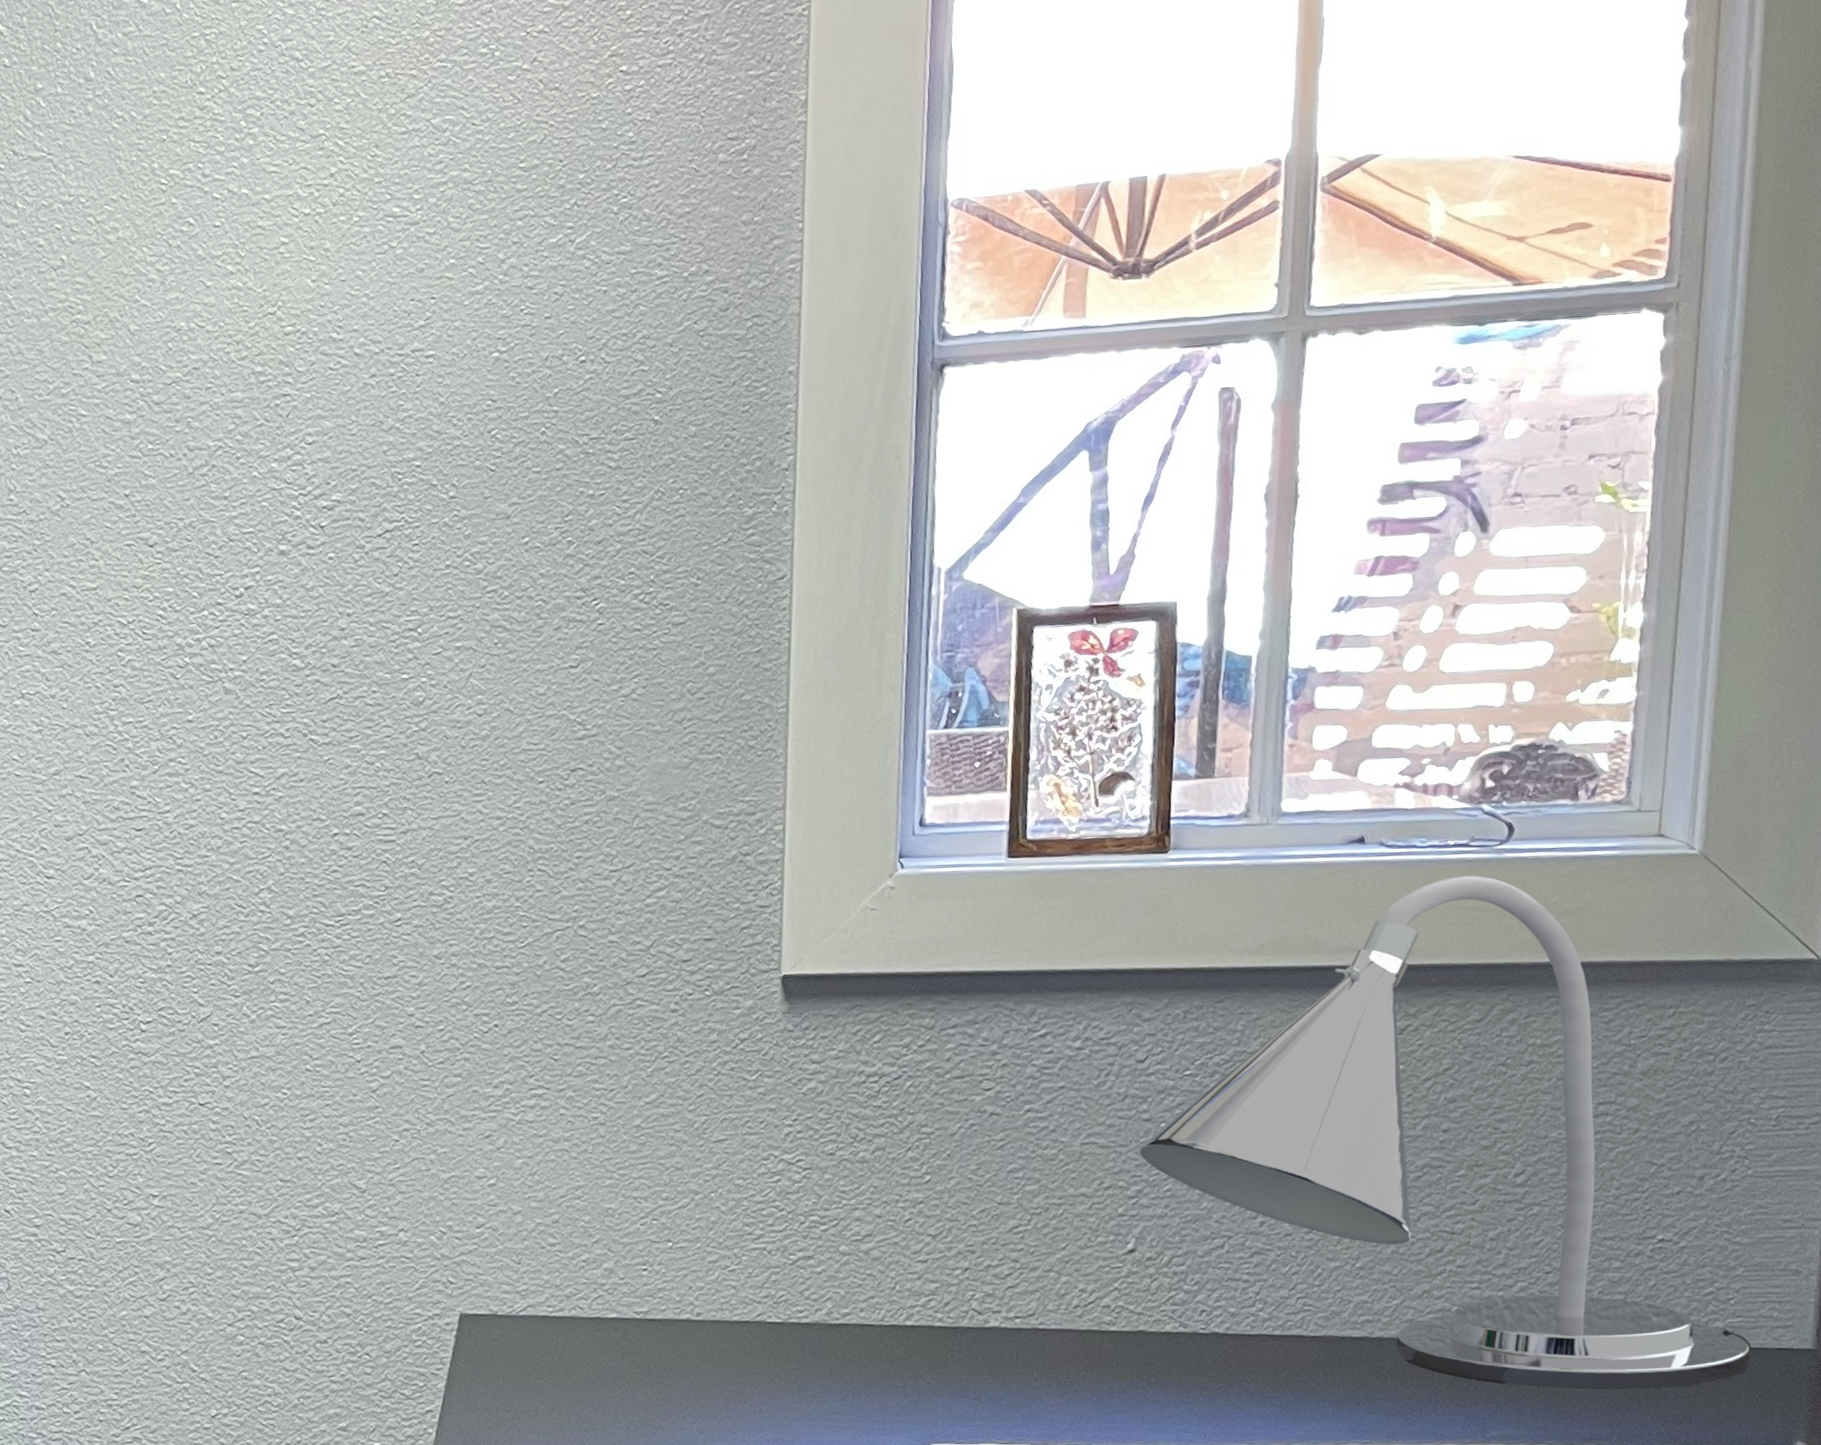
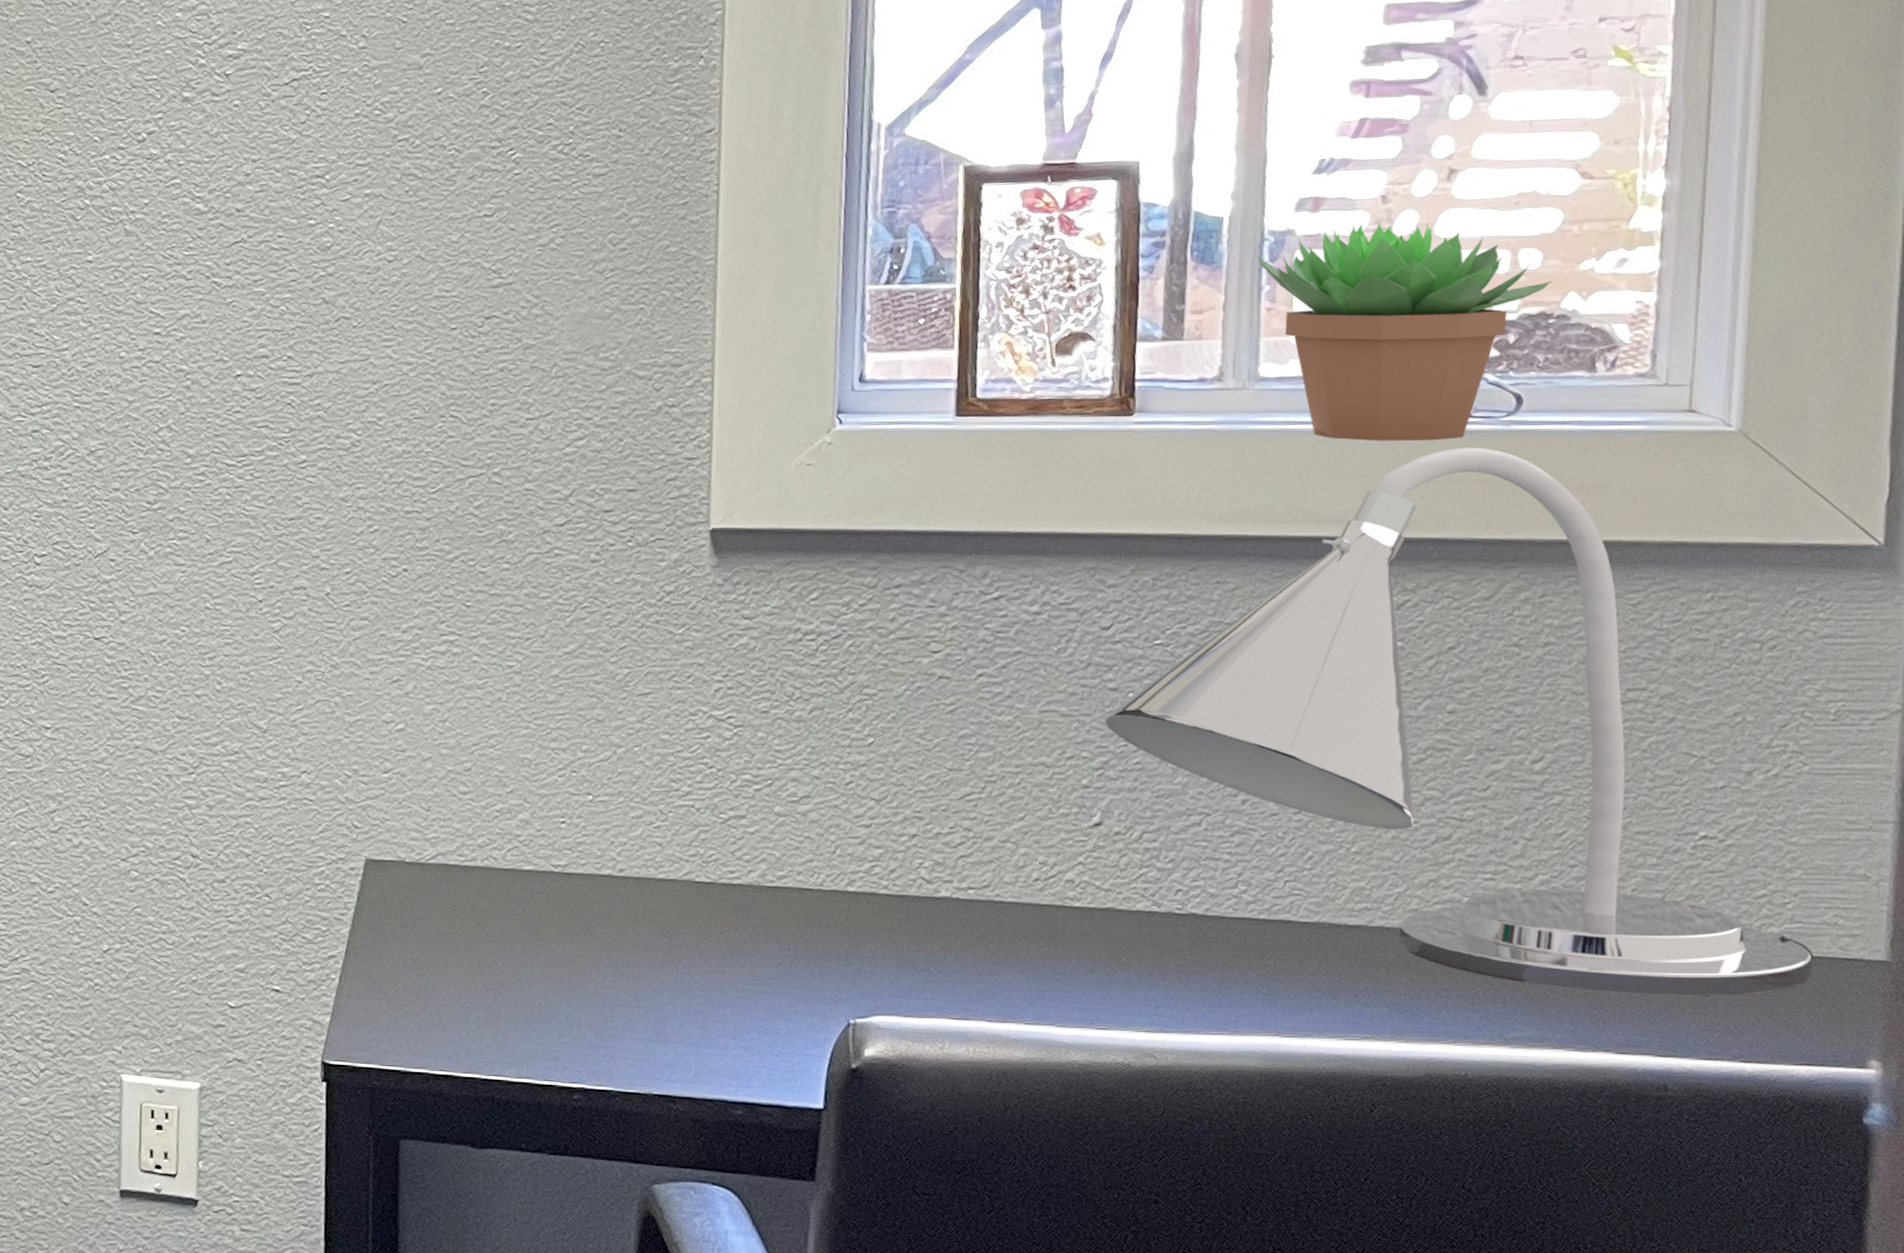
succulent plant: none [1281,657,1542,872] -> present [1256,222,1552,441]

